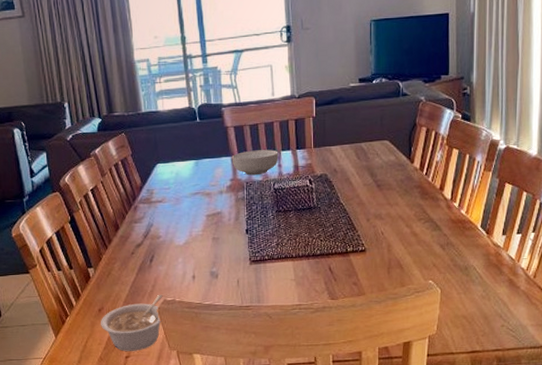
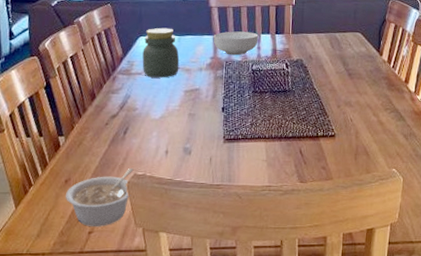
jar: none [161,152,199,204] -> present [142,27,180,78]

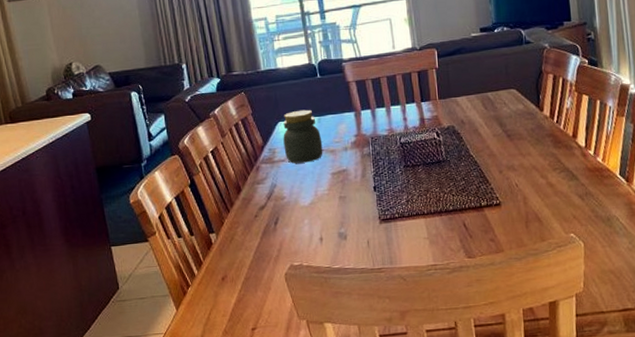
legume: present [65,167,134,226] -> none [223,259,290,323]
cereal bowl: present [213,31,258,56] -> none [355,103,403,131]

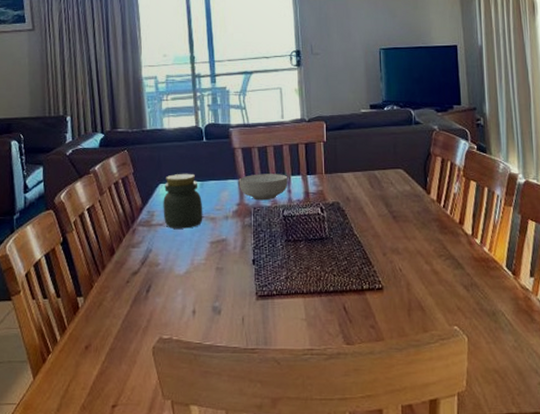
cereal bowl: none [355,103,403,131] -> present [238,174,288,201]

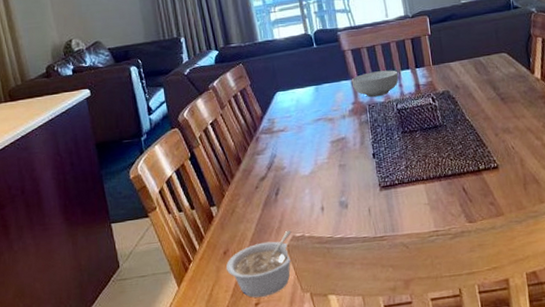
legume: none [85,330,159,399] -> present [226,230,293,298]
jar: present [163,173,203,229] -> none [281,79,322,133]

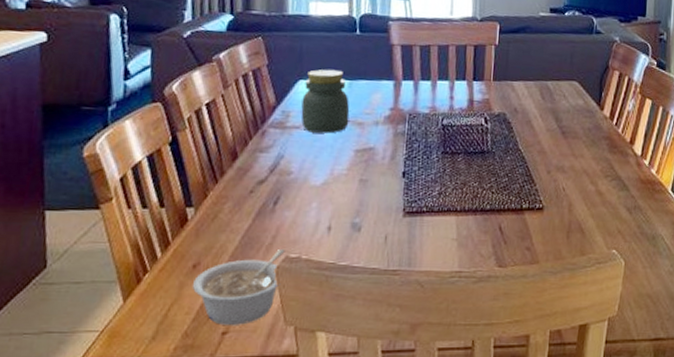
jar: none [281,79,322,133] -> present [301,69,350,134]
cereal bowl: present [351,70,399,98] -> none [394,76,452,107]

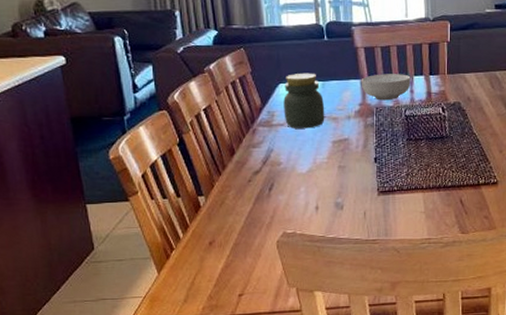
legume: present [191,248,285,325] -> none [210,226,282,289]
cereal bowl: none [394,76,452,107] -> present [361,74,411,101]

